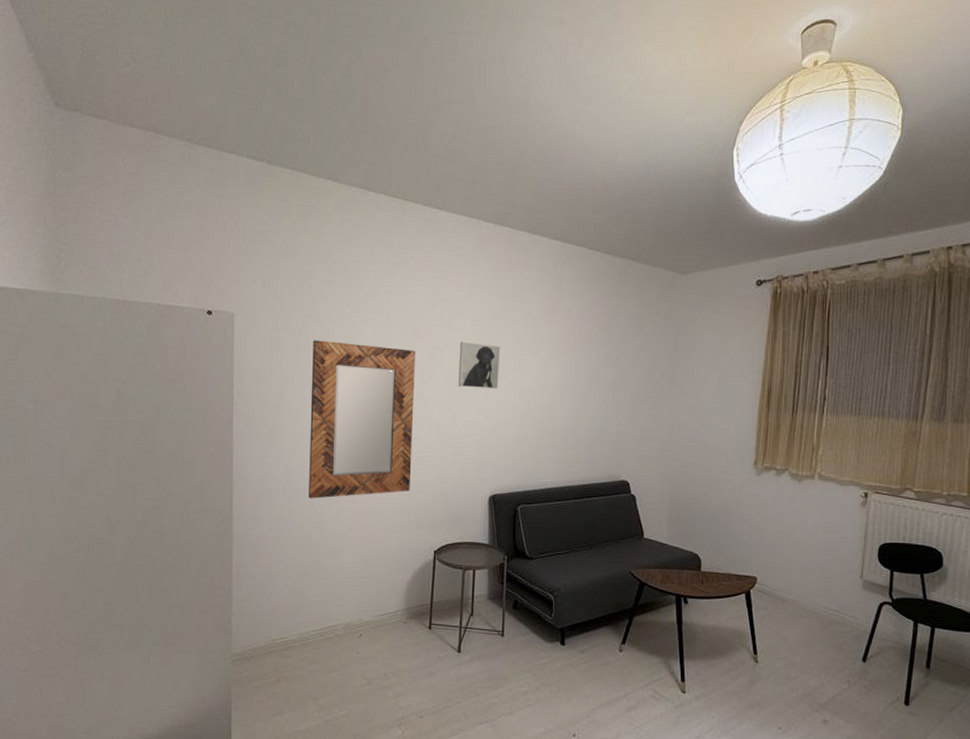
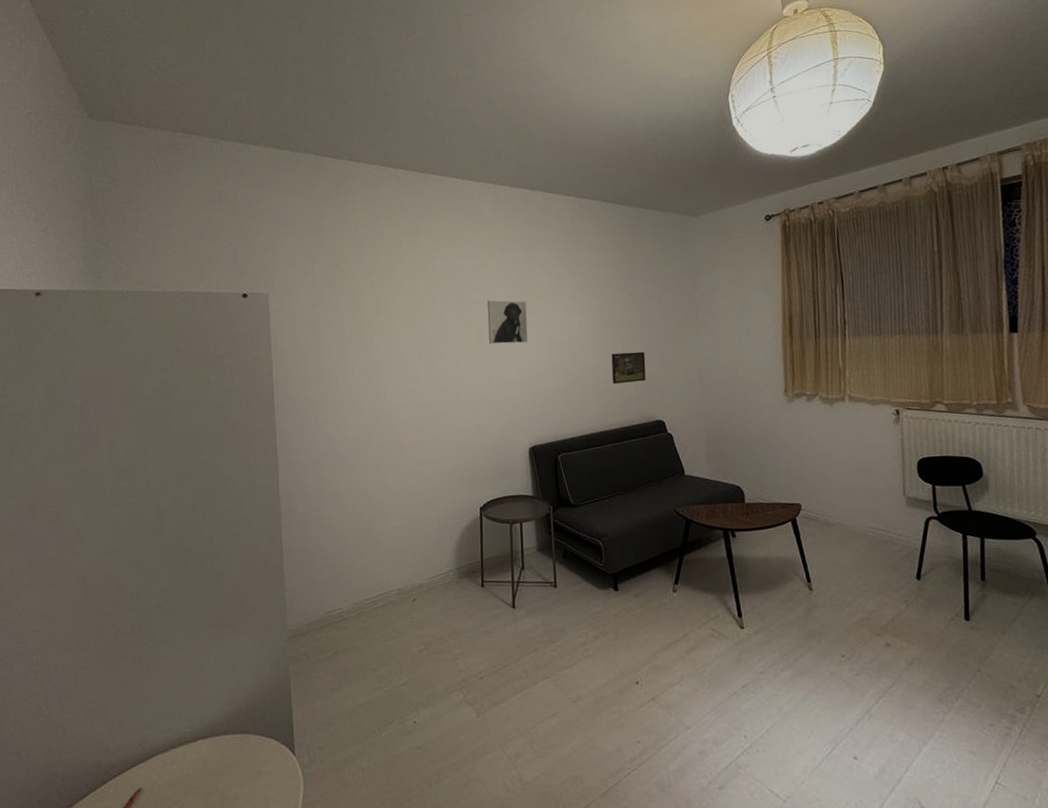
home mirror: present [309,340,415,499] -> none [346,311,451,467]
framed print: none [580,408,617,440] -> present [611,351,646,385]

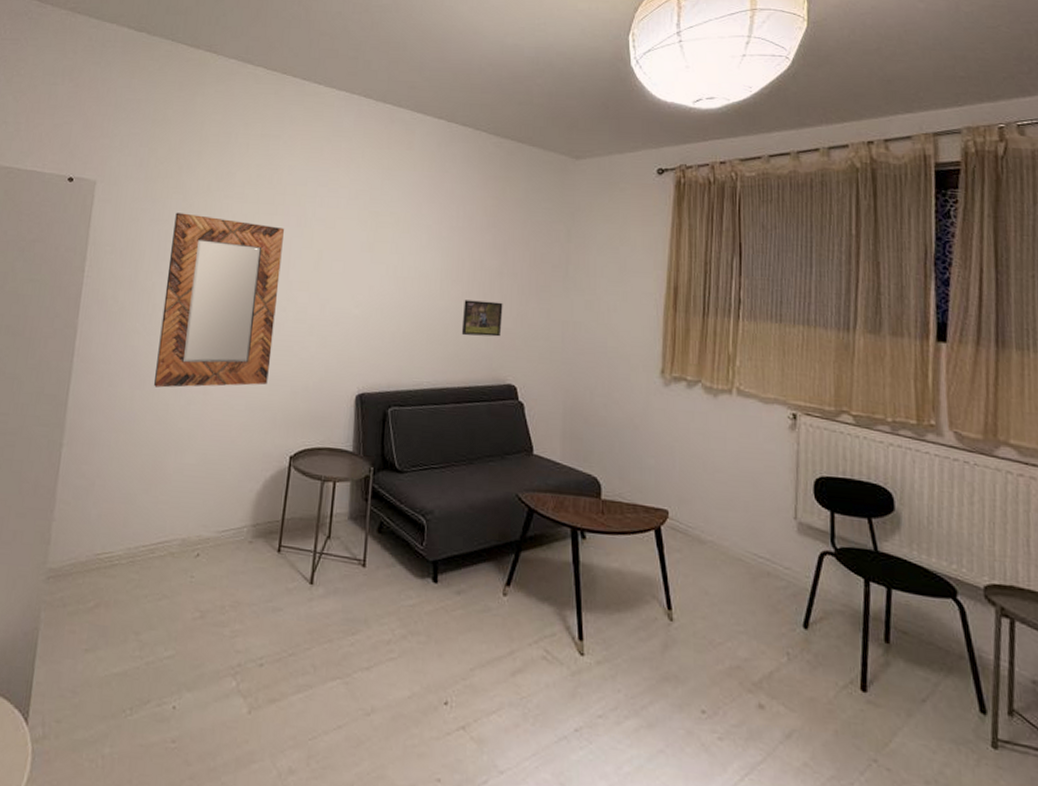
home mirror: none [346,311,451,467] -> present [154,212,284,388]
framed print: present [487,300,528,345] -> none [328,220,377,274]

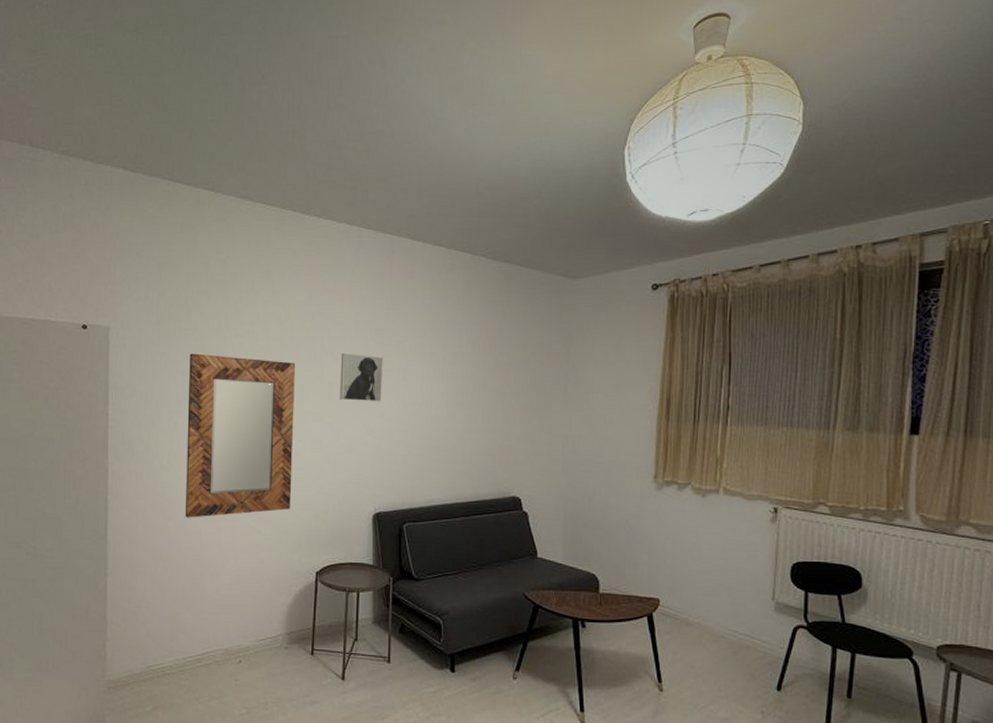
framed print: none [328,220,377,274] -> present [340,352,384,402]
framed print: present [461,300,503,337] -> none [468,421,506,455]

